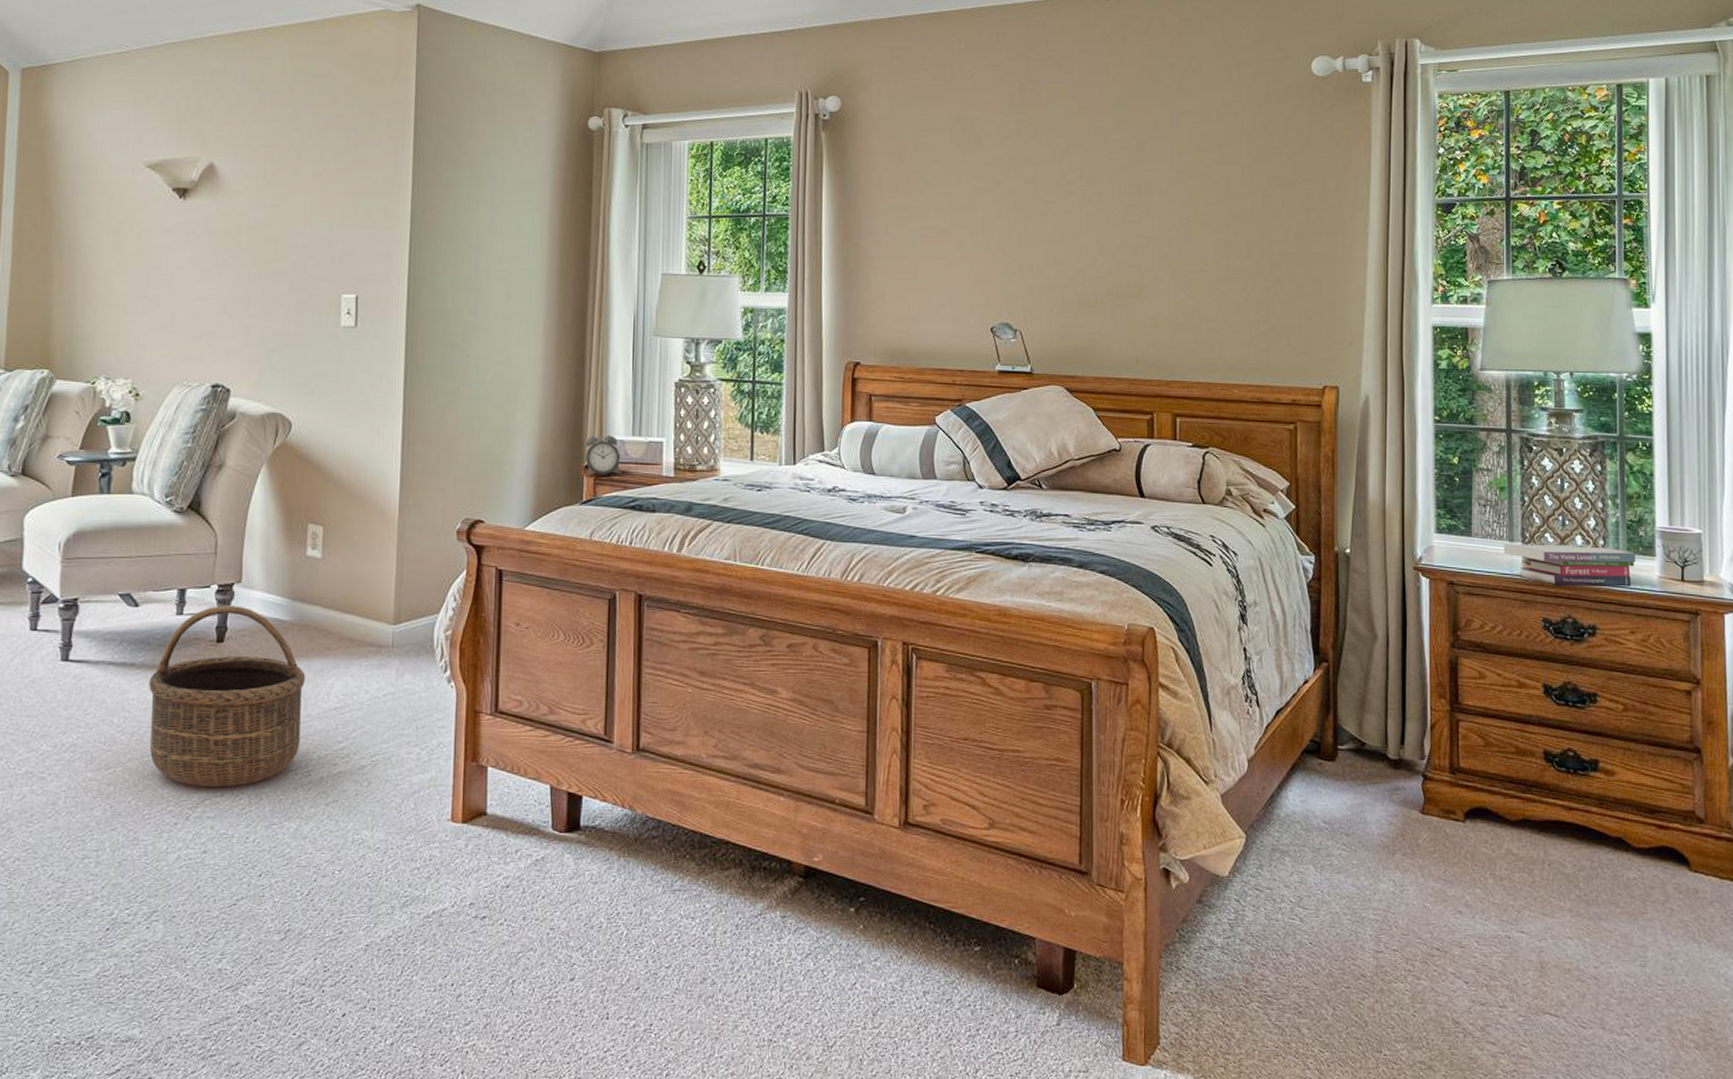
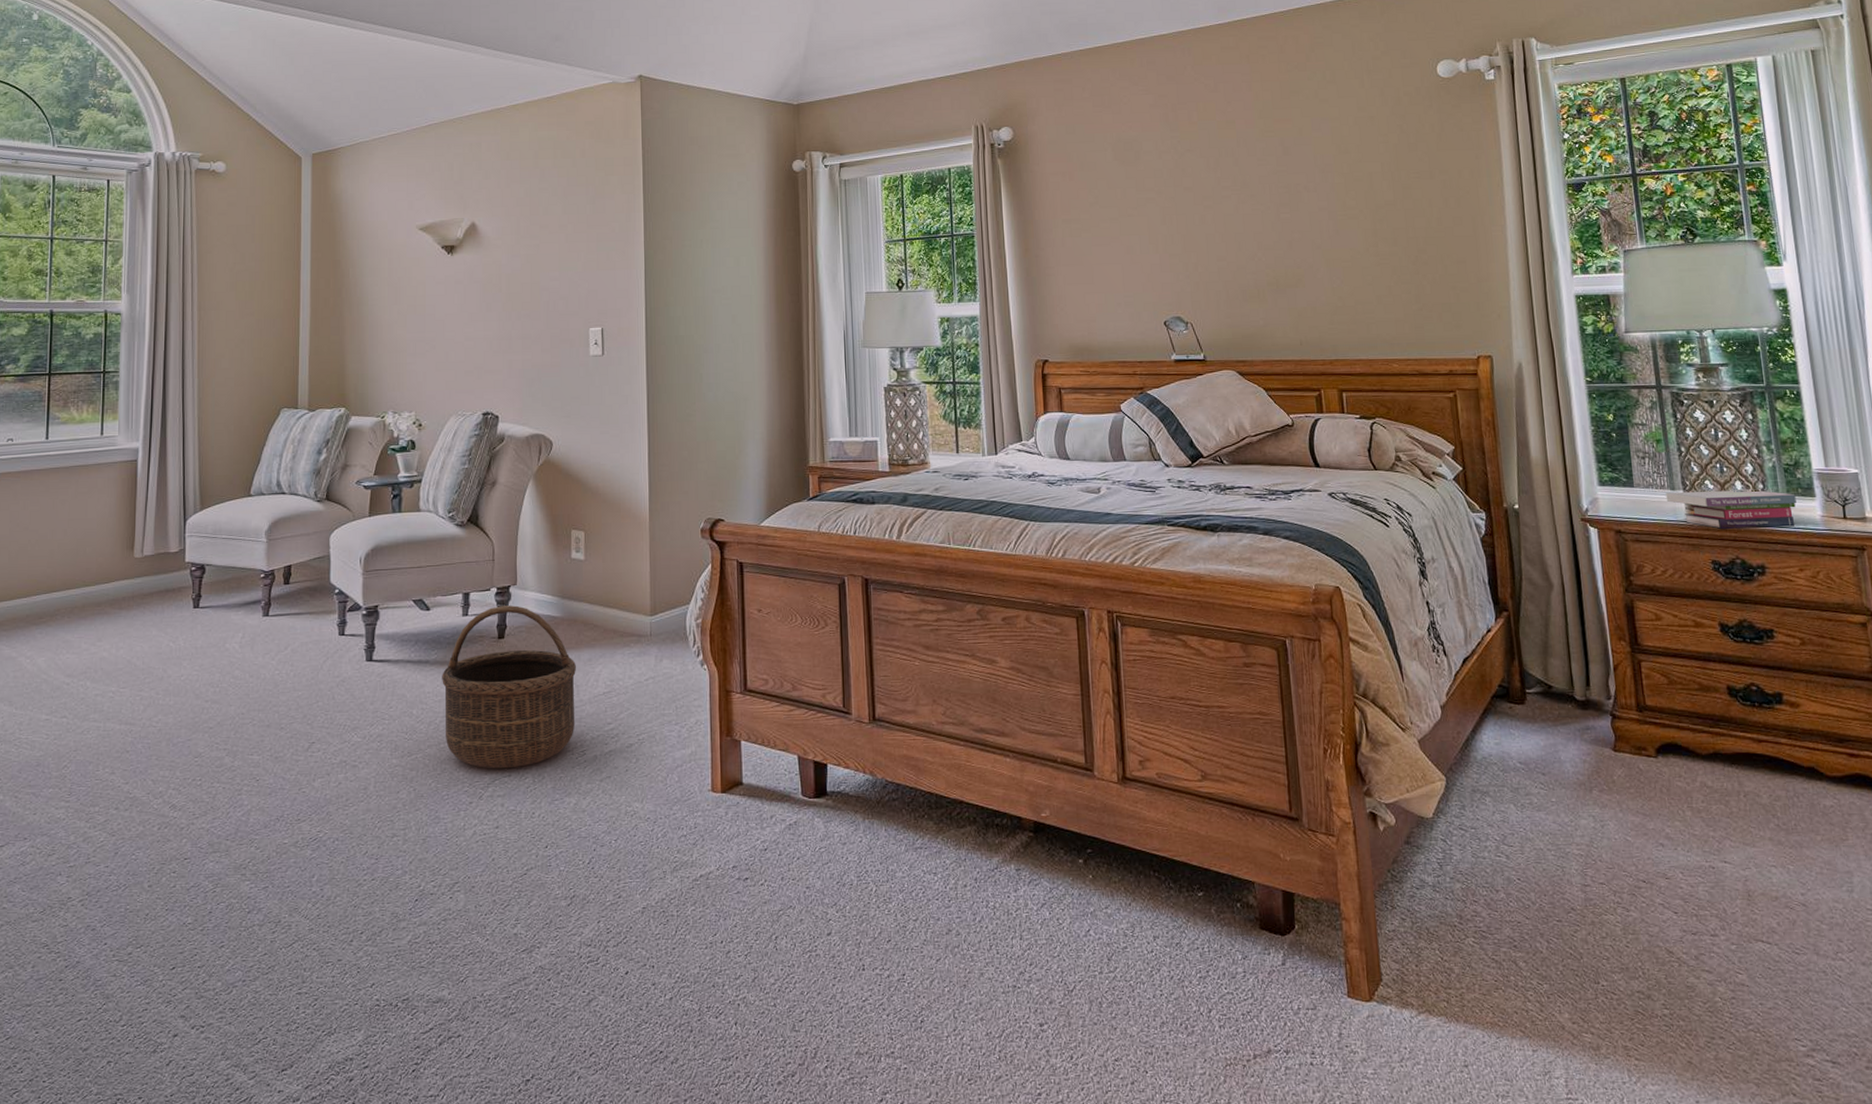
alarm clock: present [584,435,622,477] -> none [808,437,843,476]

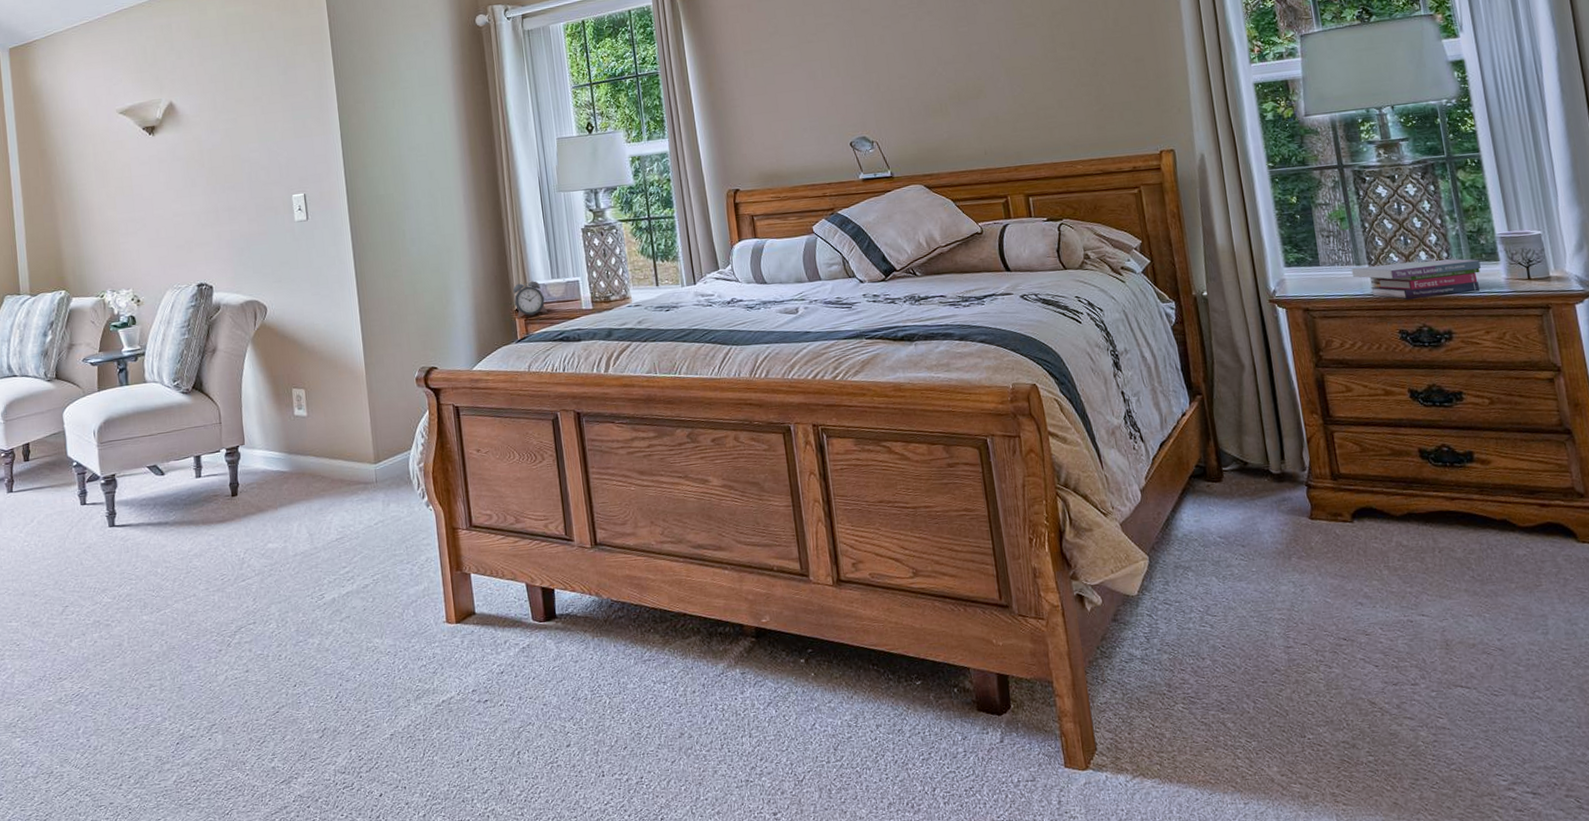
basket: present [442,605,576,769] -> none [181,464,312,618]
alarm clock: none [808,437,843,476] -> present [512,281,548,319]

